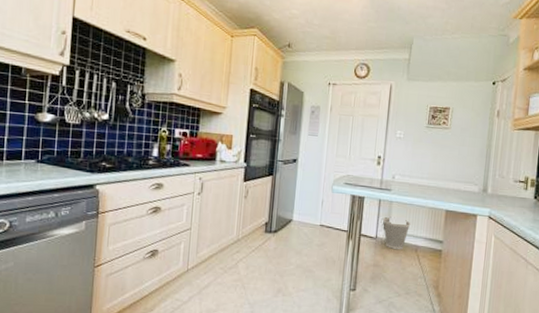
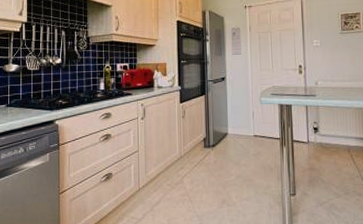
wastebasket: present [383,216,411,250] -> none [312,121,340,152]

